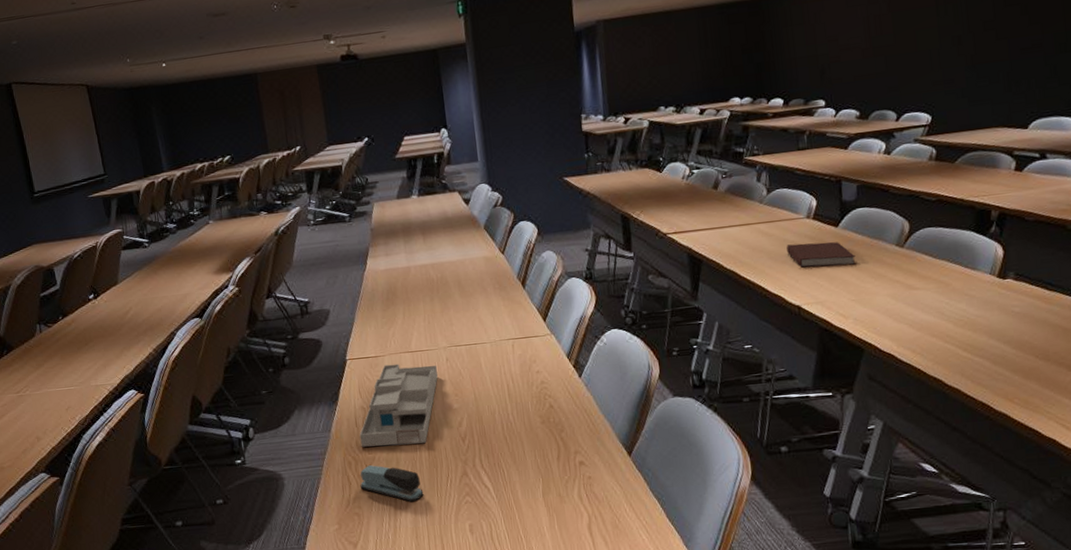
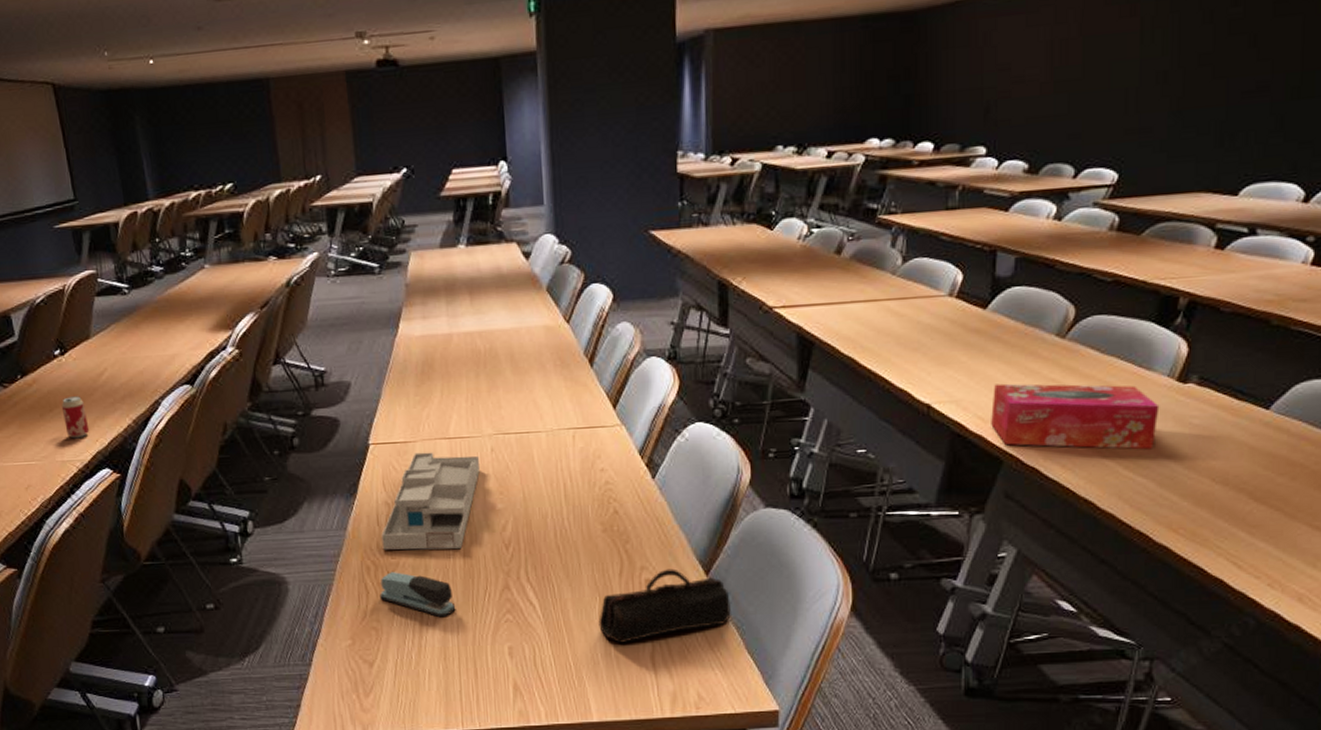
beverage can: none [95,331,118,367] -> present [61,396,90,439]
pencil case: none [542,451,652,517] -> present [598,568,731,643]
notebook: present [786,242,856,268] -> none [920,327,1004,358]
tissue box: none [850,283,986,337] -> present [991,383,1160,450]

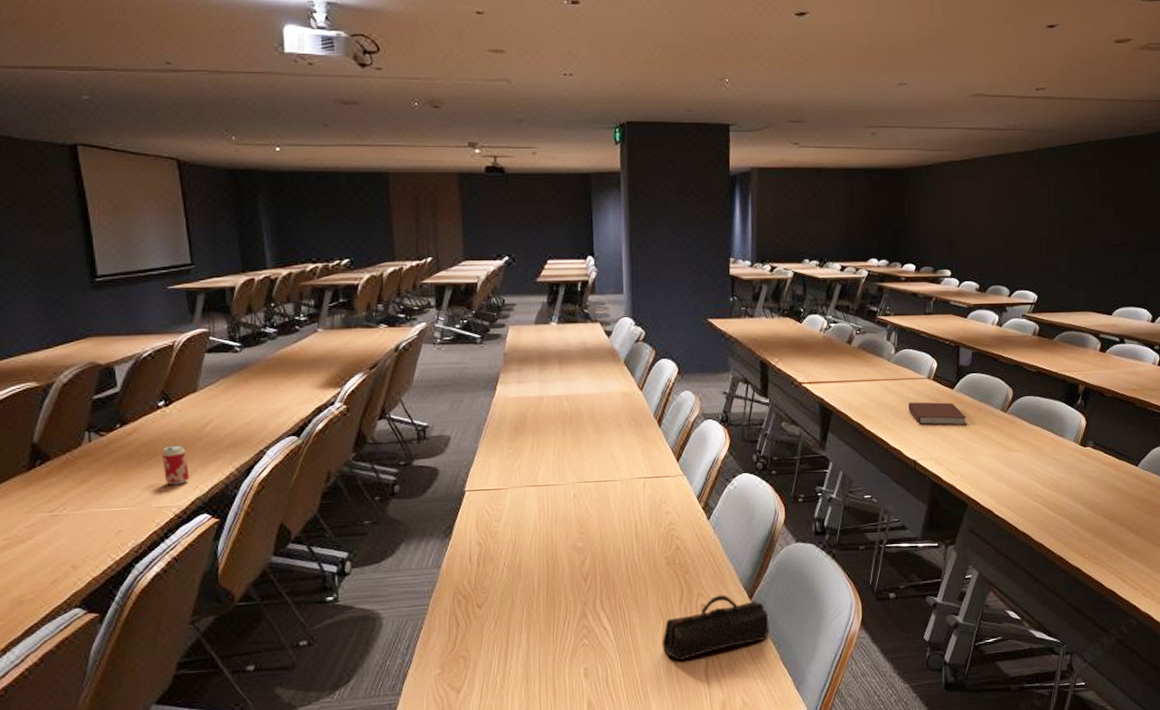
stapler: present [379,572,456,618] -> none [469,605,538,645]
desk organizer: present [381,452,481,550] -> none [473,497,564,585]
notebook: none [920,327,1004,358] -> present [908,402,967,426]
tissue box: present [991,383,1160,450] -> none [958,445,1070,496]

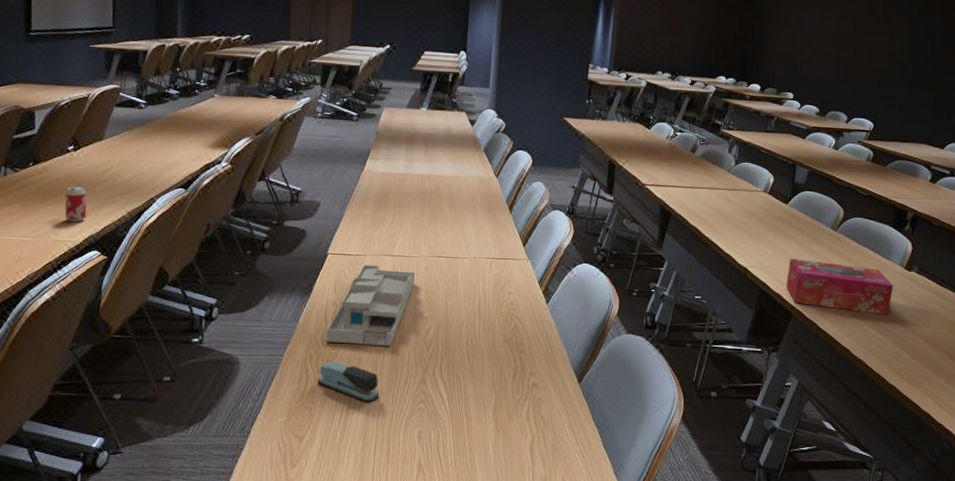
stapler: none [469,605,538,645] -> present [317,361,380,403]
desk organizer: none [473,497,564,585] -> present [326,264,416,346]
pencil case: present [662,594,769,660] -> none [492,376,595,434]
notebook: present [908,402,967,426] -> none [743,212,798,239]
tissue box: none [958,445,1070,496] -> present [786,258,894,316]

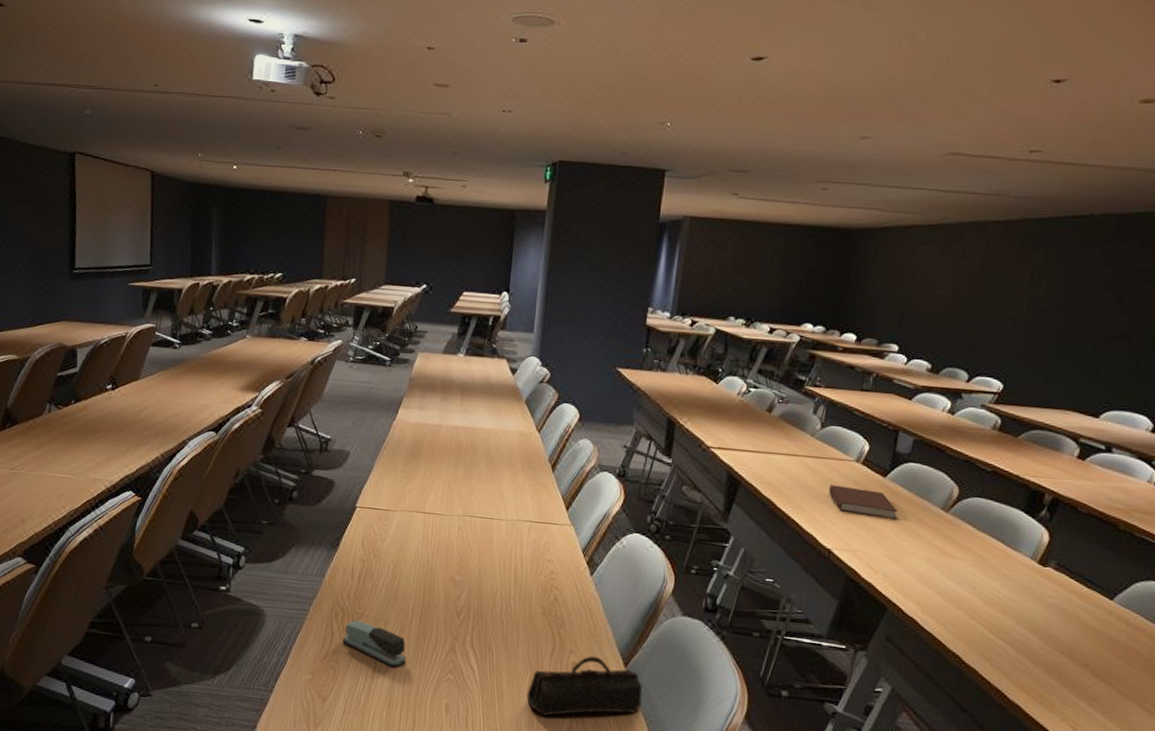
beverage can: present [64,186,87,223] -> none [102,425,123,462]
desk organizer: present [326,264,416,346] -> none [352,520,448,609]
pencil case: none [492,376,595,434] -> present [526,655,643,716]
notebook: none [743,212,798,239] -> present [829,485,898,519]
tissue box: present [786,258,894,316] -> none [880,541,1022,619]

